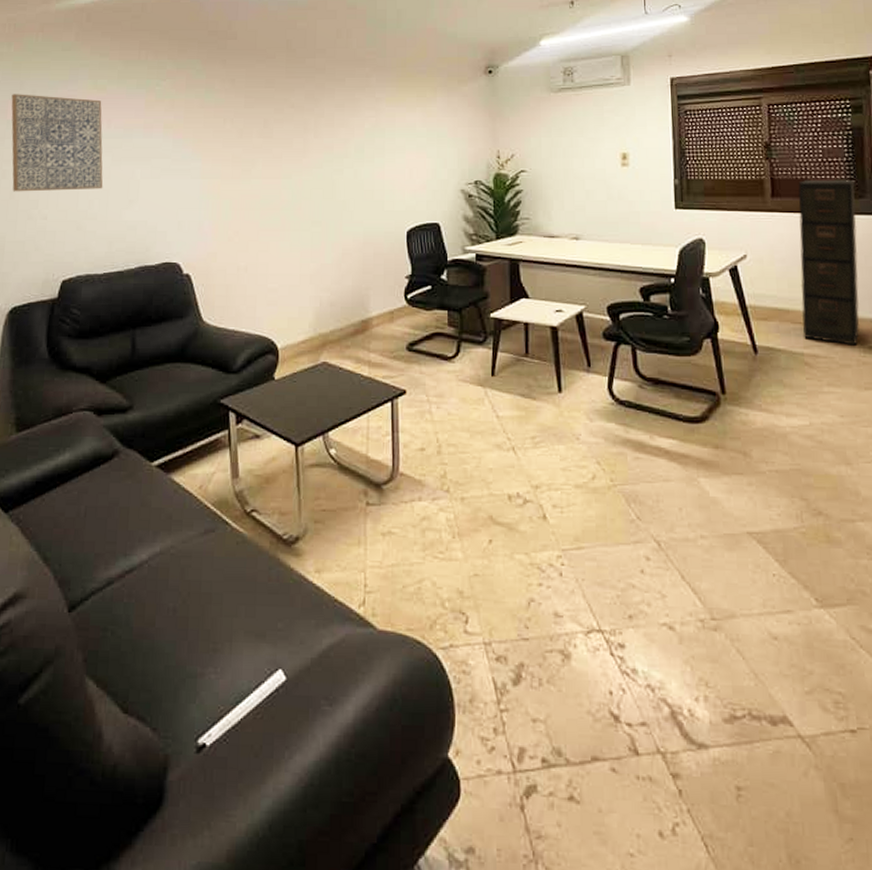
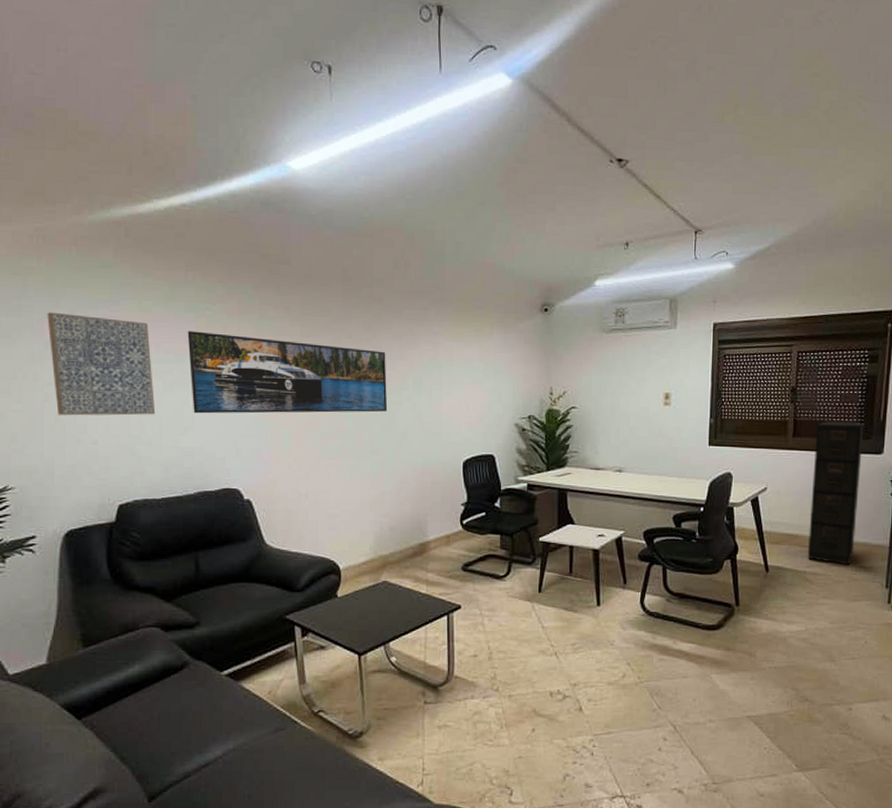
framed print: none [137,106,329,187] -> present [187,331,388,414]

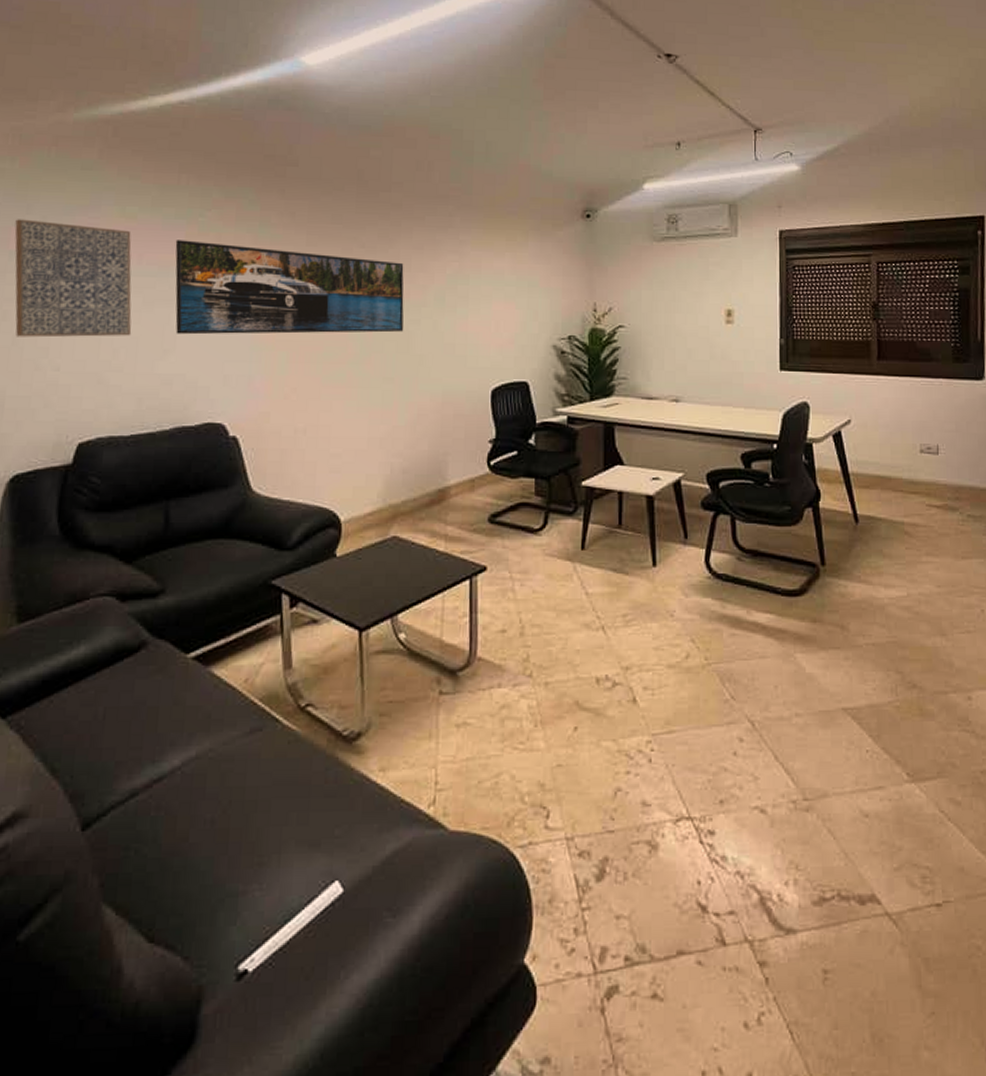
filing cabinet: present [807,421,864,565] -> none [903,342,960,514]

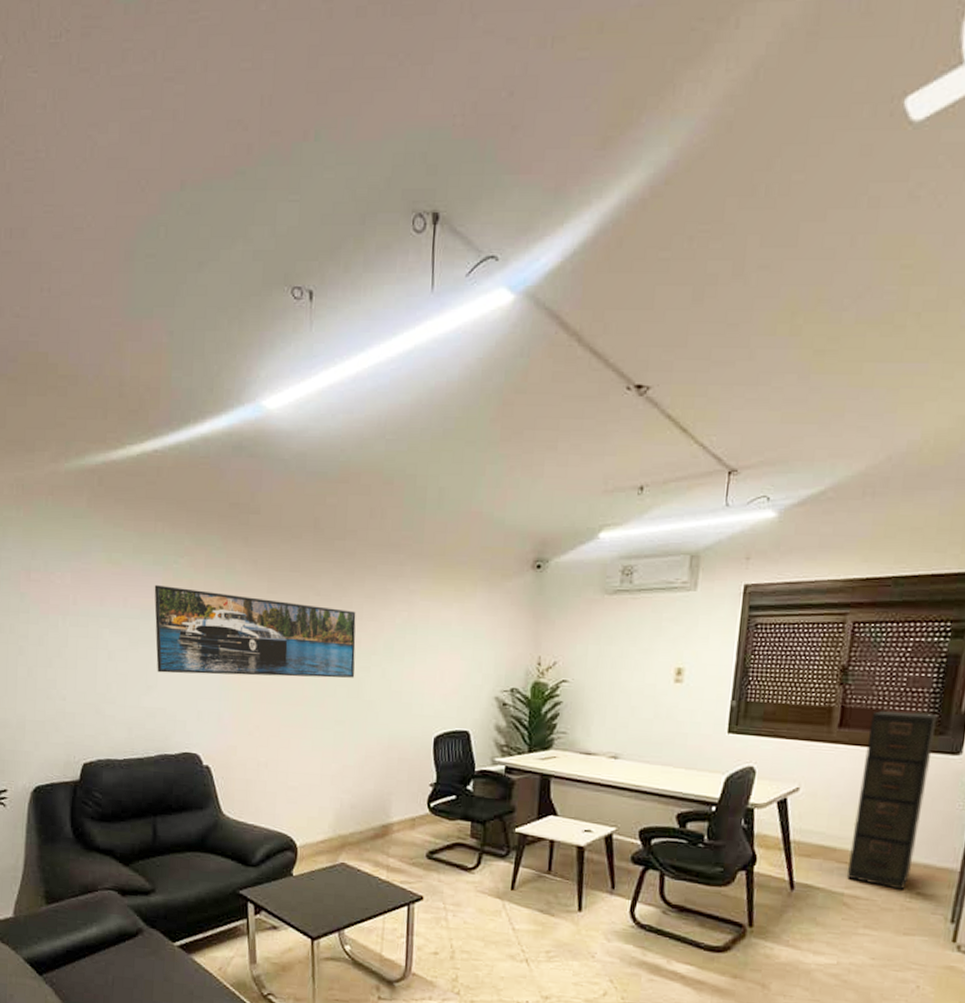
wall art: present [14,219,132,338] -> none [23,564,121,673]
filing cabinet: none [903,342,960,514] -> present [846,710,938,890]

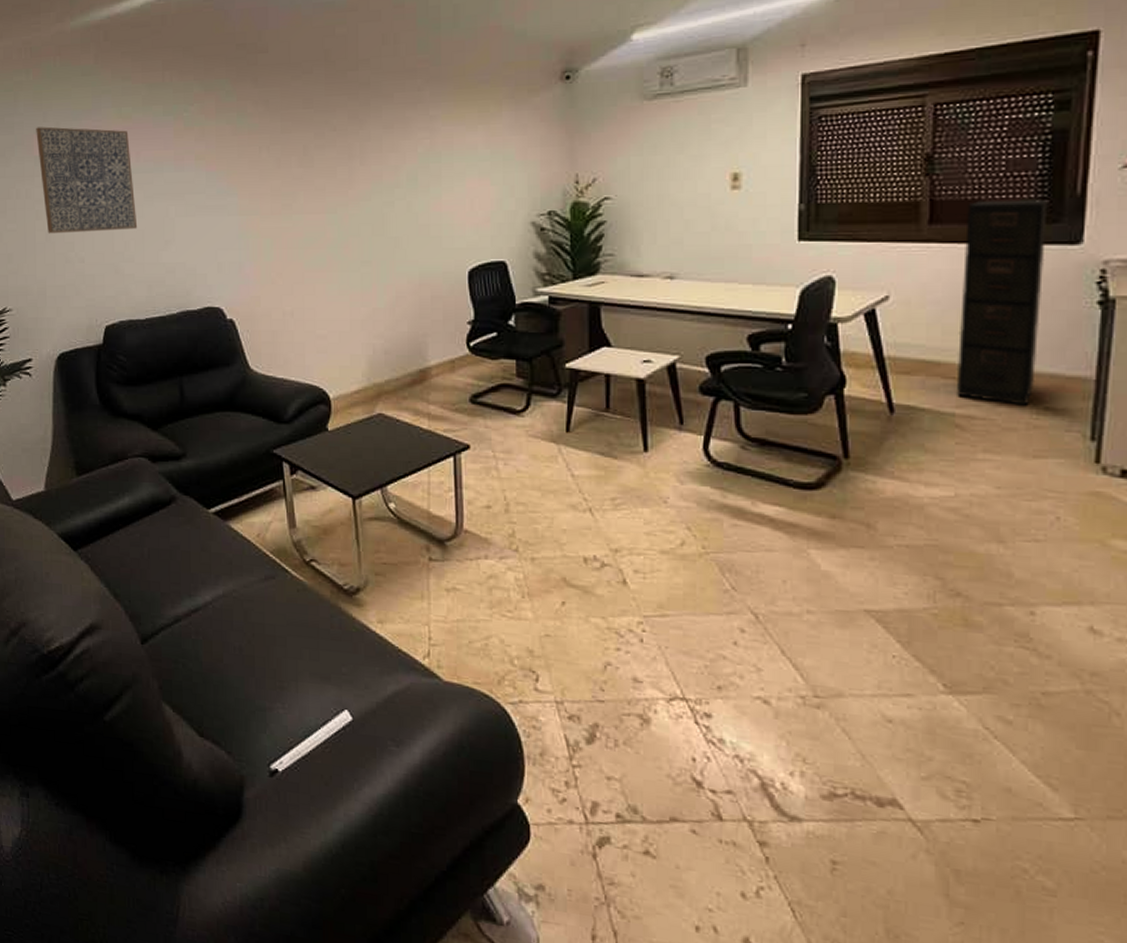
wall art: none [23,564,121,673] -> present [36,126,138,234]
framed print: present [154,585,356,678] -> none [166,135,379,226]

